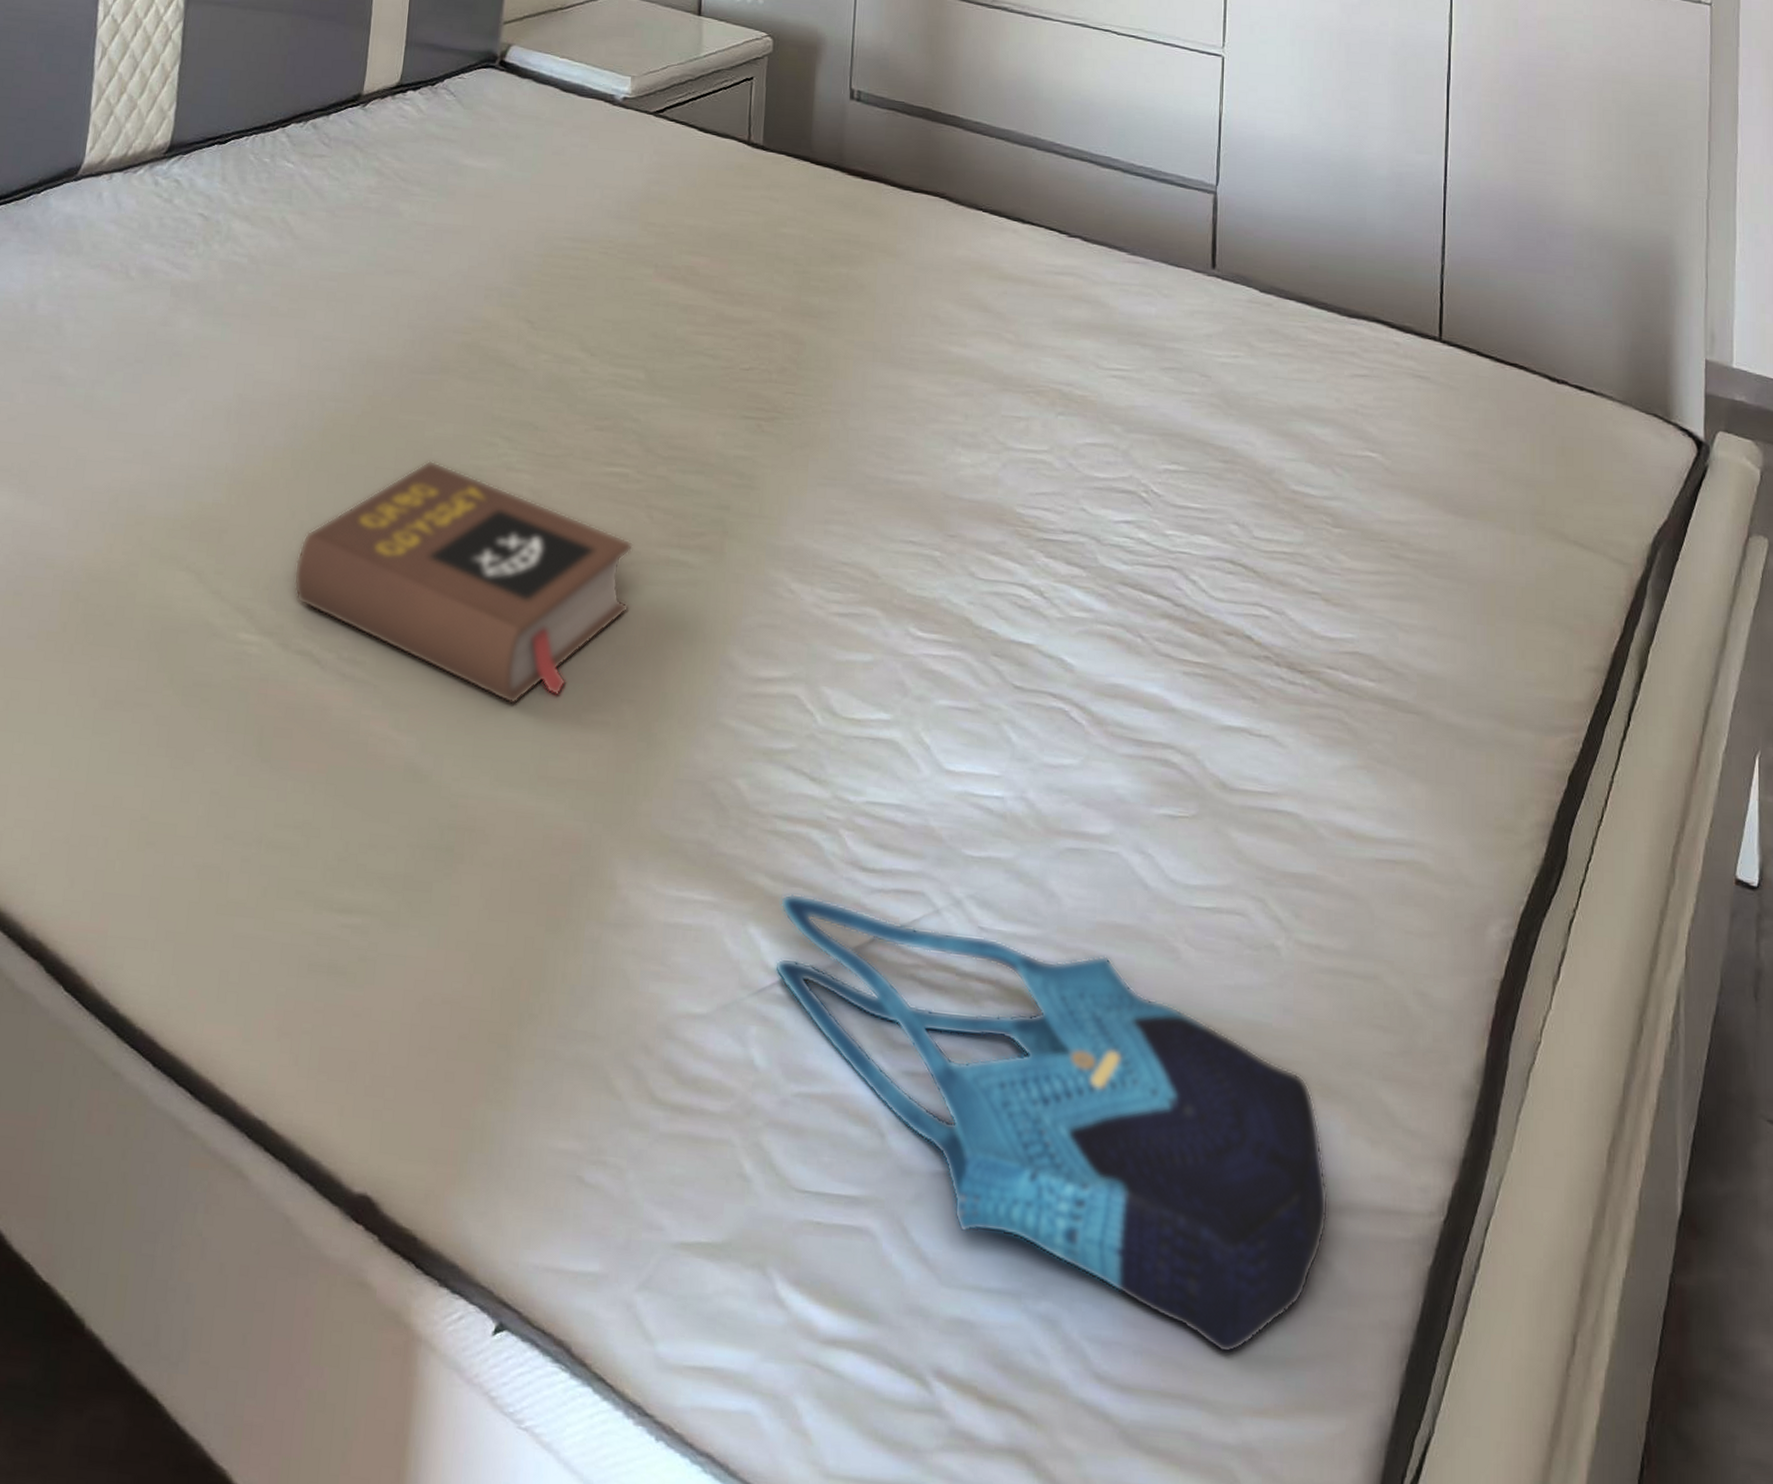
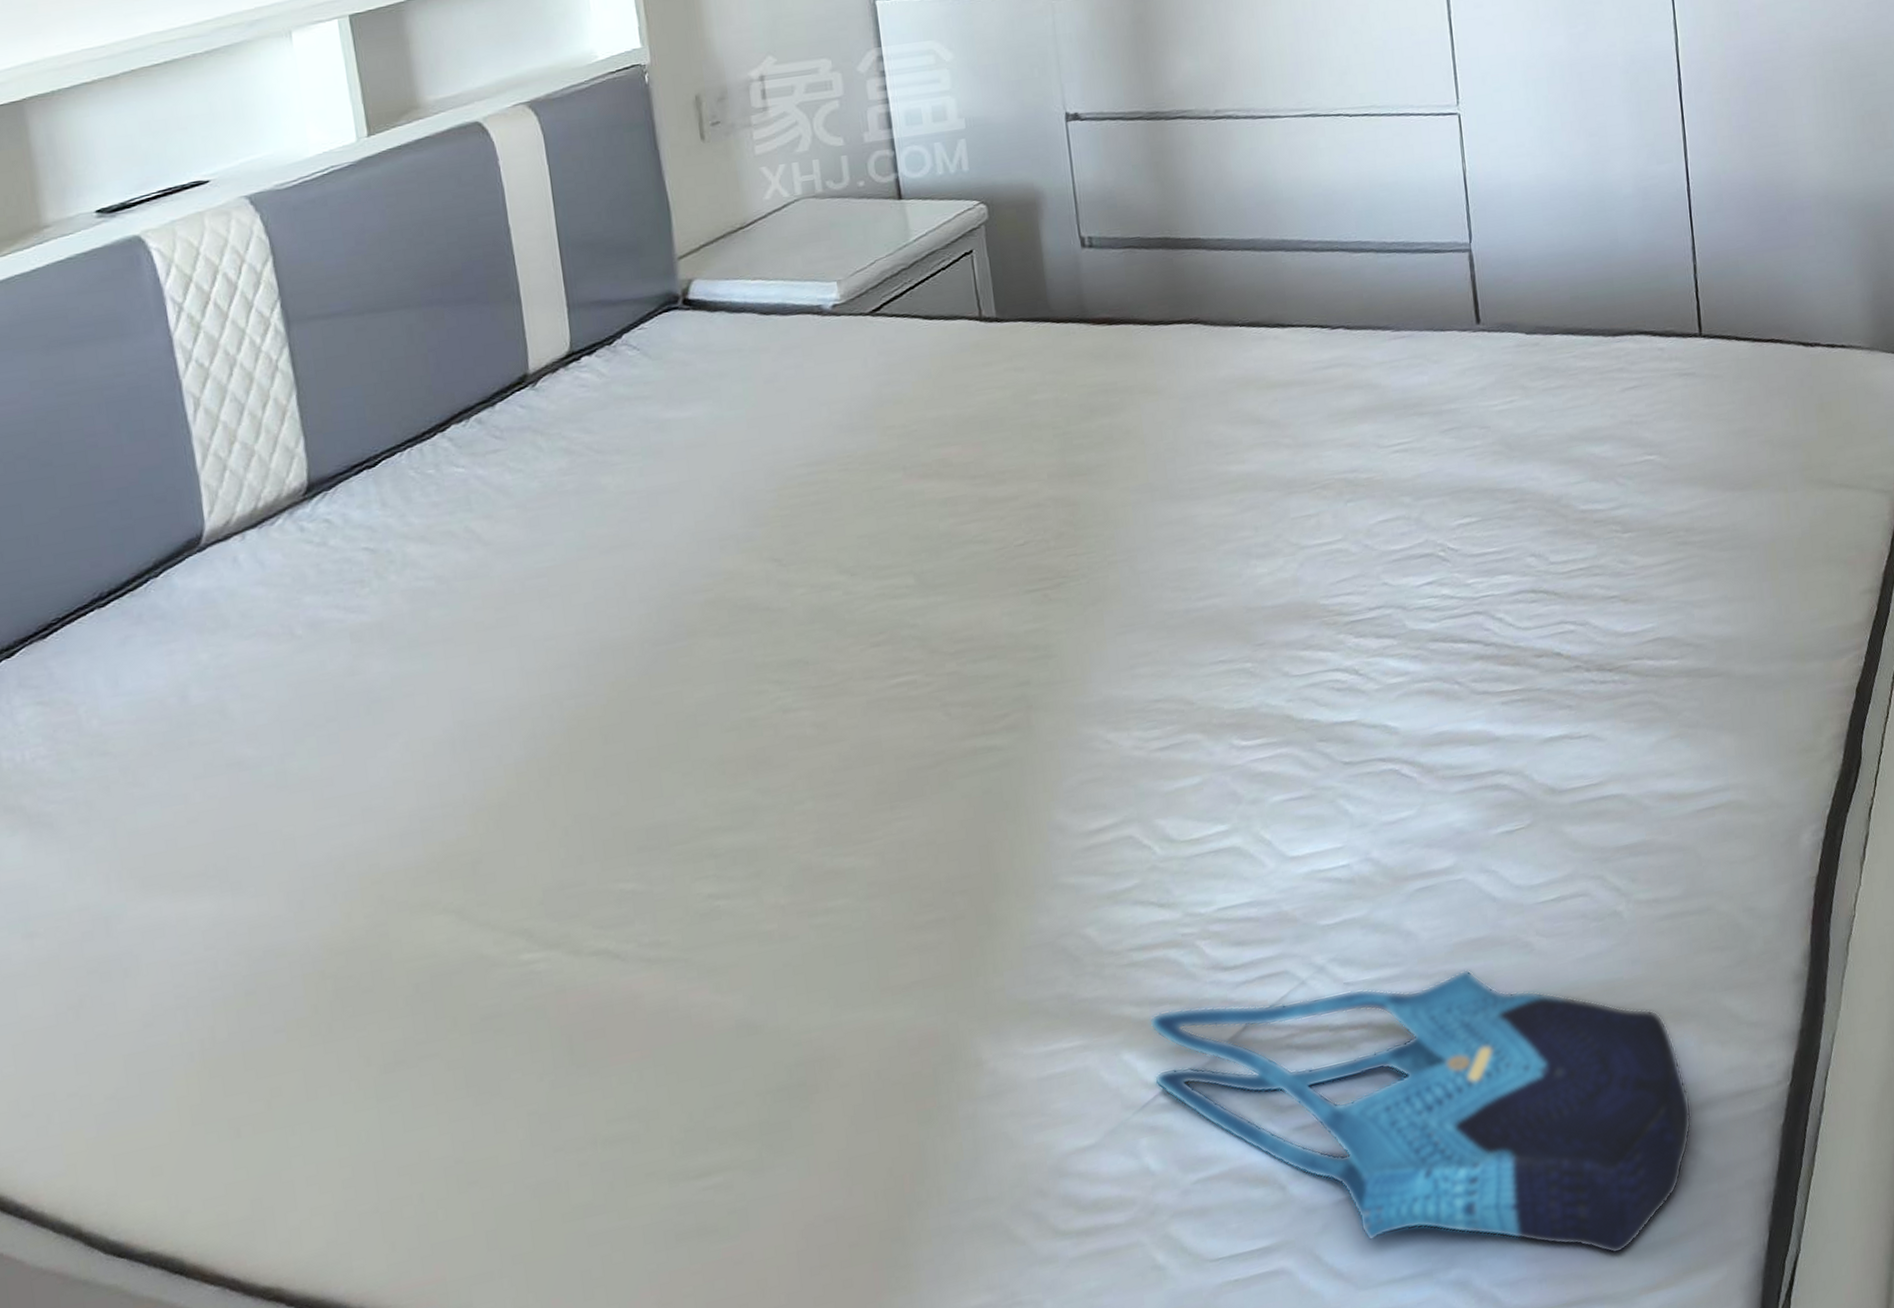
book: present [293,460,633,705] -> none [568,726,943,934]

